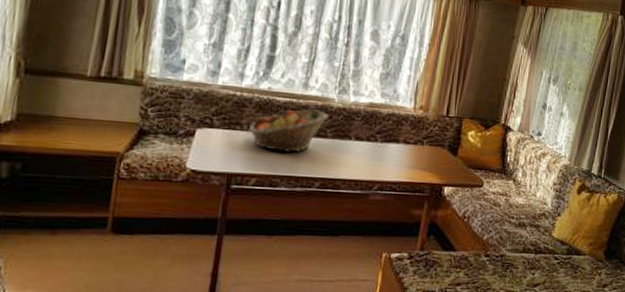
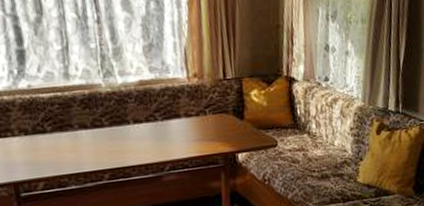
fruit basket: present [249,109,329,152] -> none [21,99,100,151]

